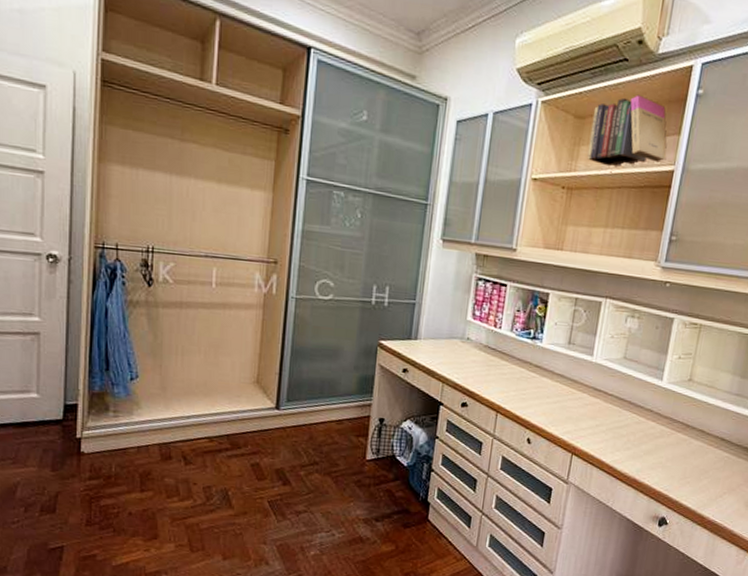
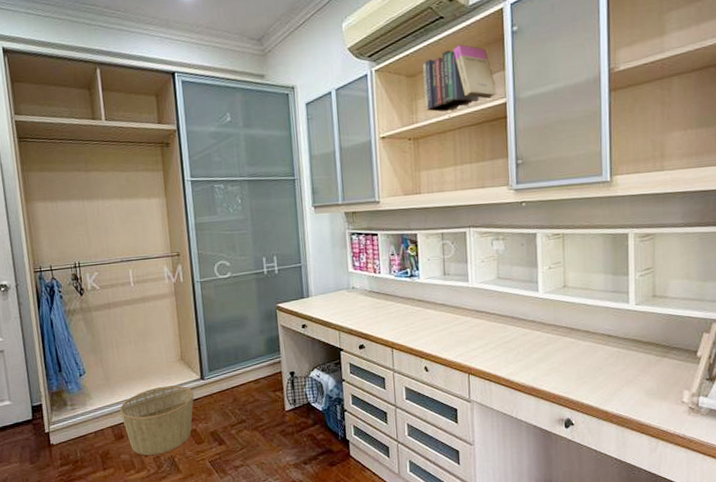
basket: none [173,408,264,485] -> present [120,385,194,456]

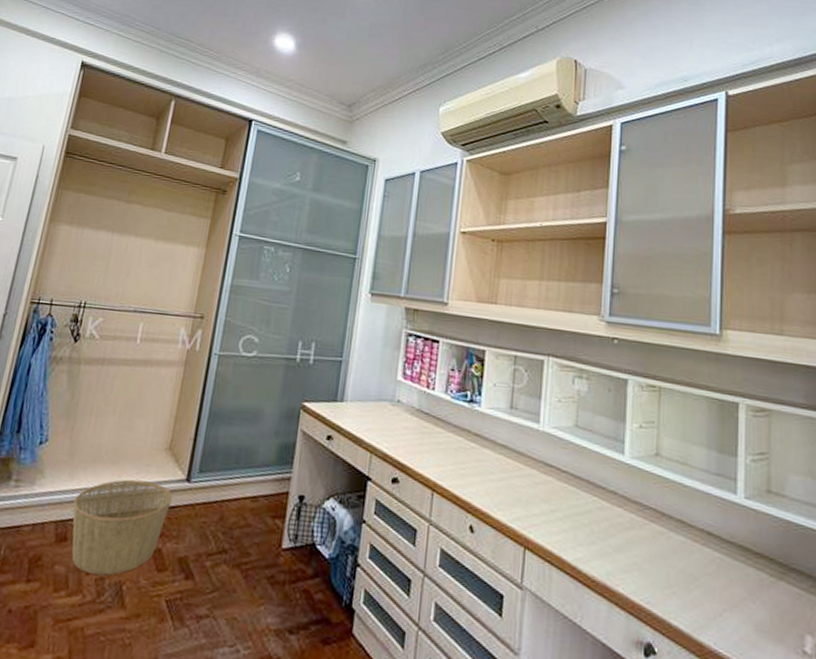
books: present [422,44,497,113] -> none [515,152,597,220]

